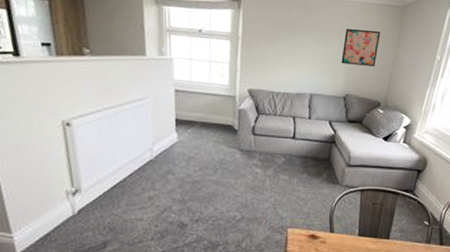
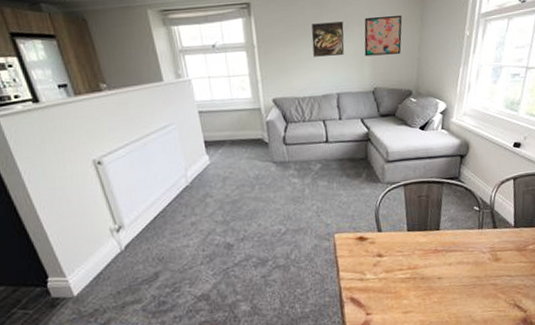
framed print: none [293,26,326,60] -> present [311,21,345,57]

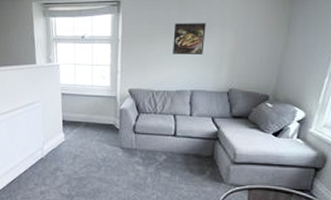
wall art: present [364,14,403,57] -> none [224,20,267,58]

